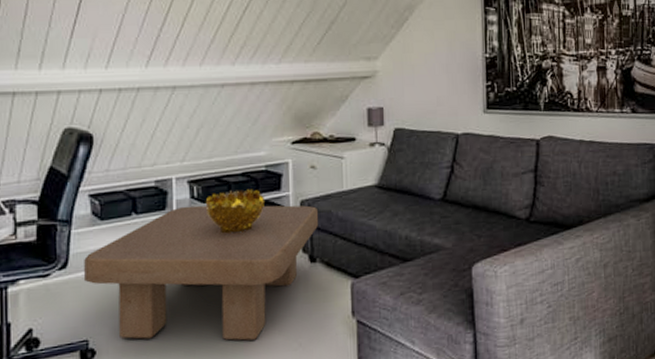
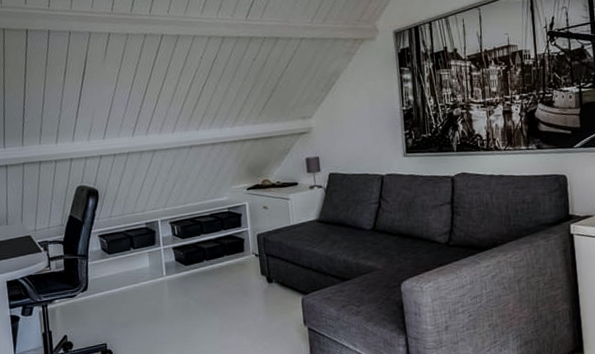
coffee table: present [83,205,319,341] -> none [99,238,272,344]
decorative bowl: present [205,189,264,234] -> none [184,227,229,262]

